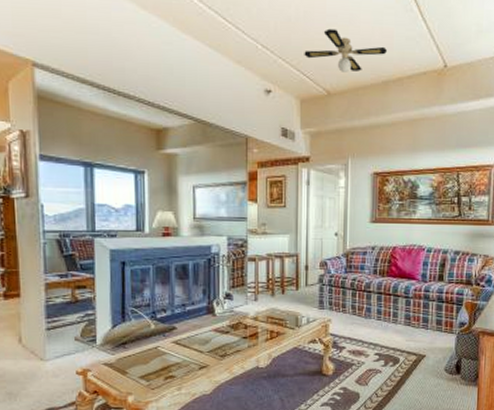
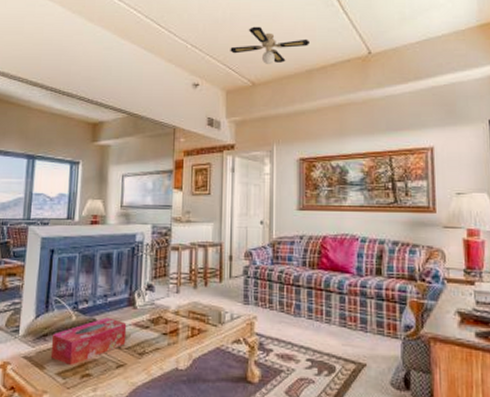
tissue box: none [131,325,207,370] -> present [50,317,127,366]

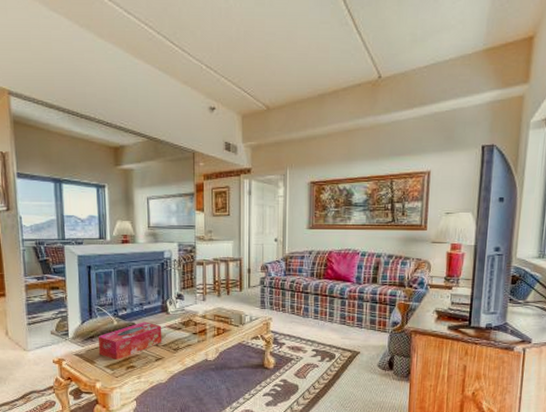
ceiling fan: present [230,26,309,64] -> none [245,46,323,87]

